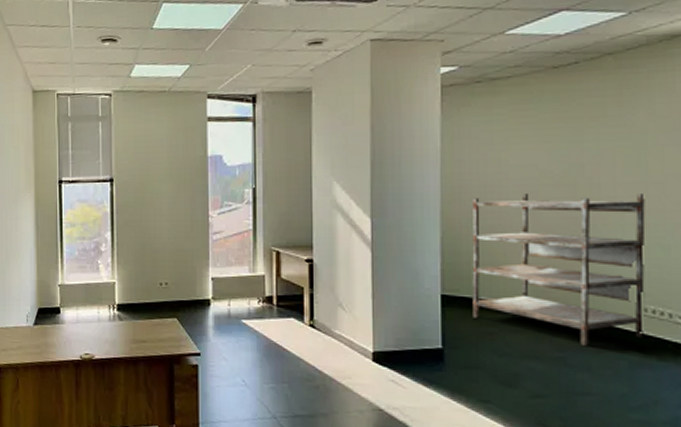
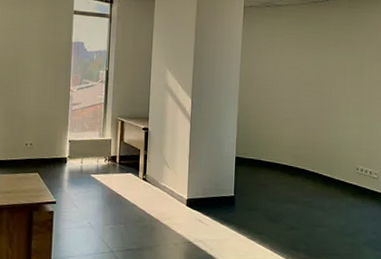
shelving unit: present [472,194,646,345] -> none [255,87,361,193]

